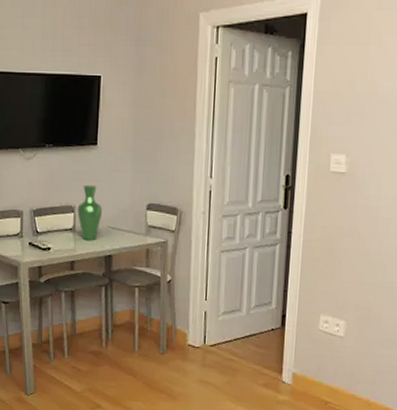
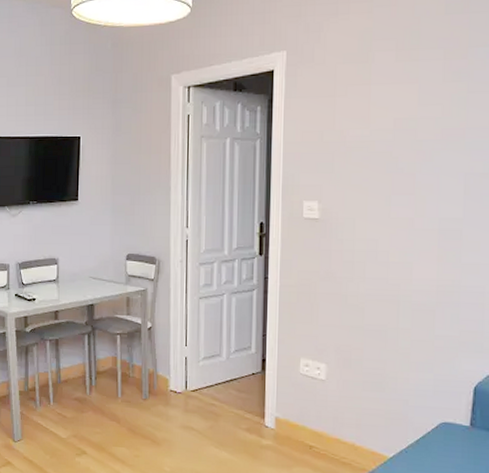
vase: present [77,184,103,241] -> none [60,238,84,291]

